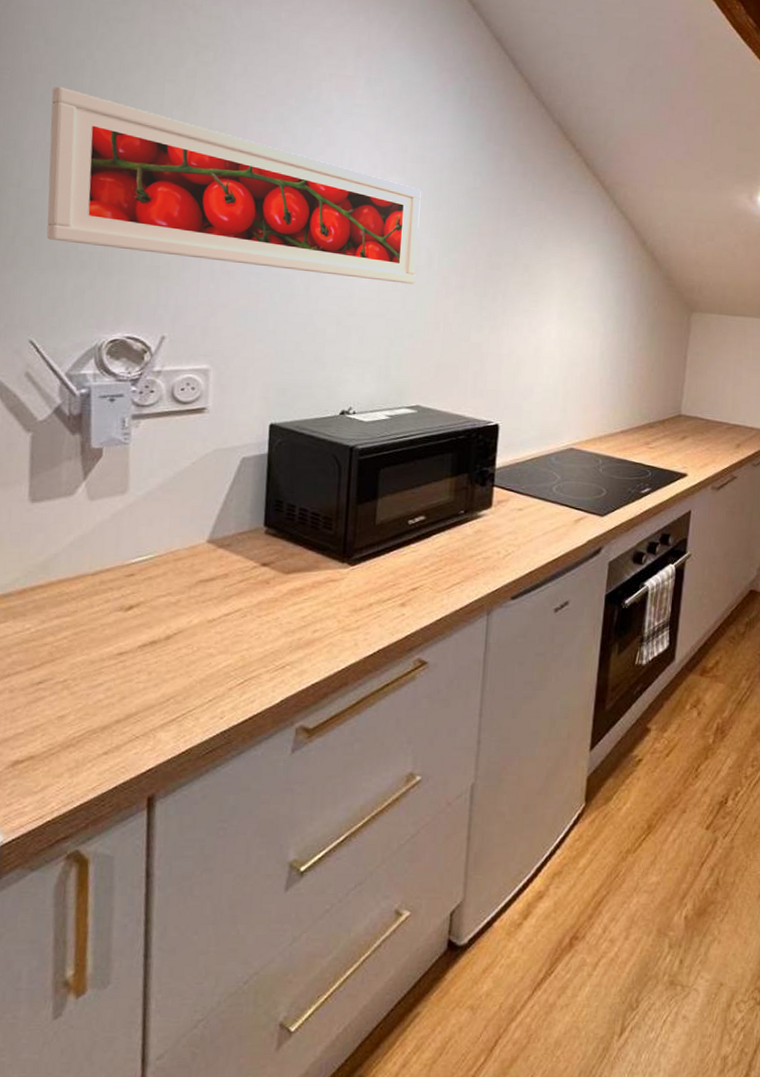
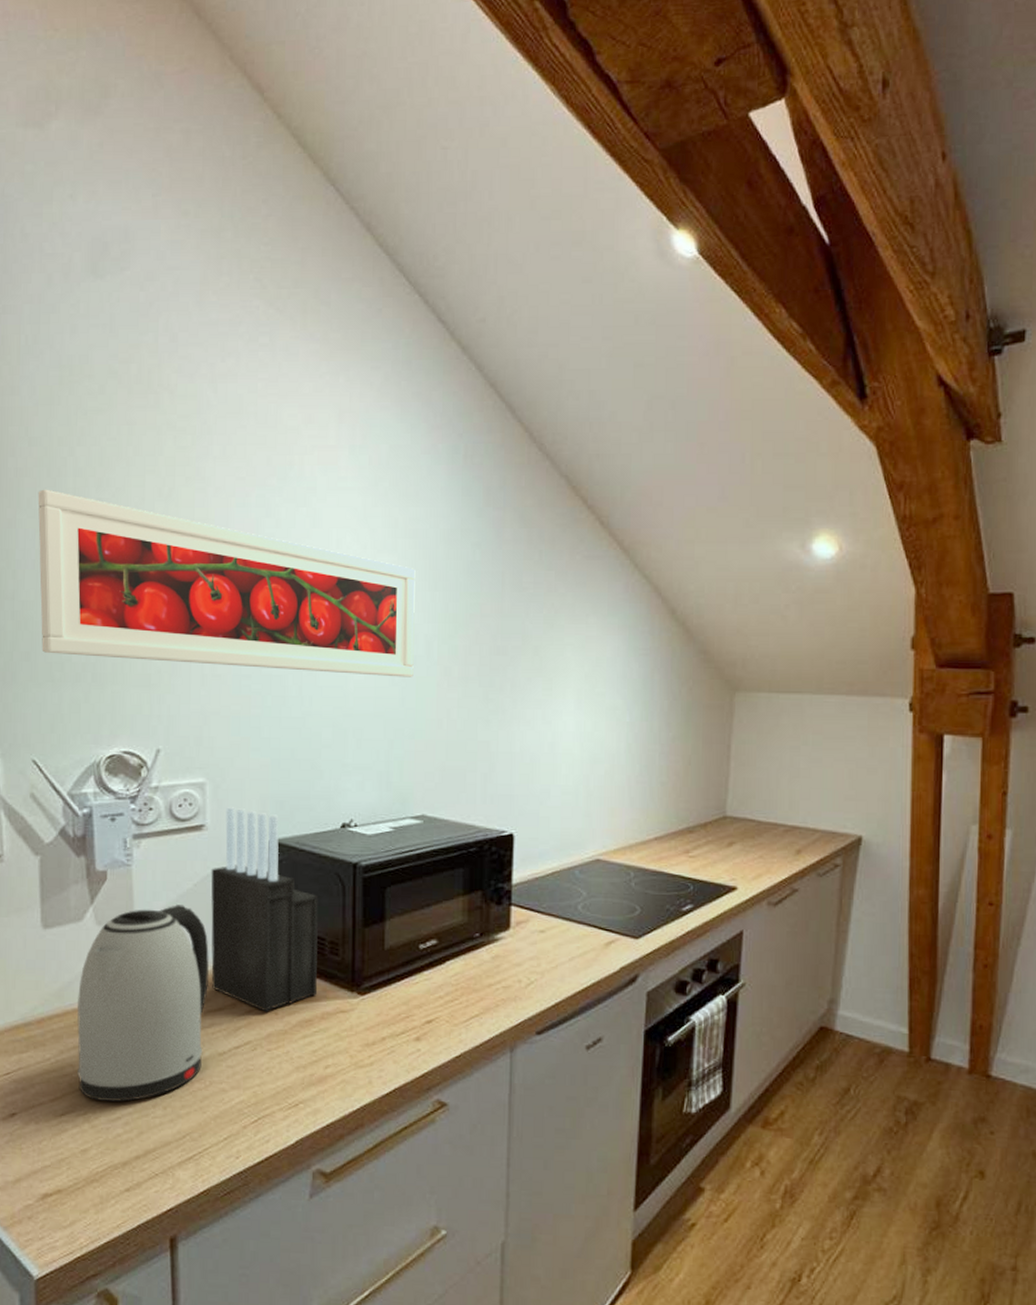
kettle: none [59,481,204,668] -> present [77,905,210,1102]
knife block: none [205,392,315,582] -> present [211,807,318,1012]

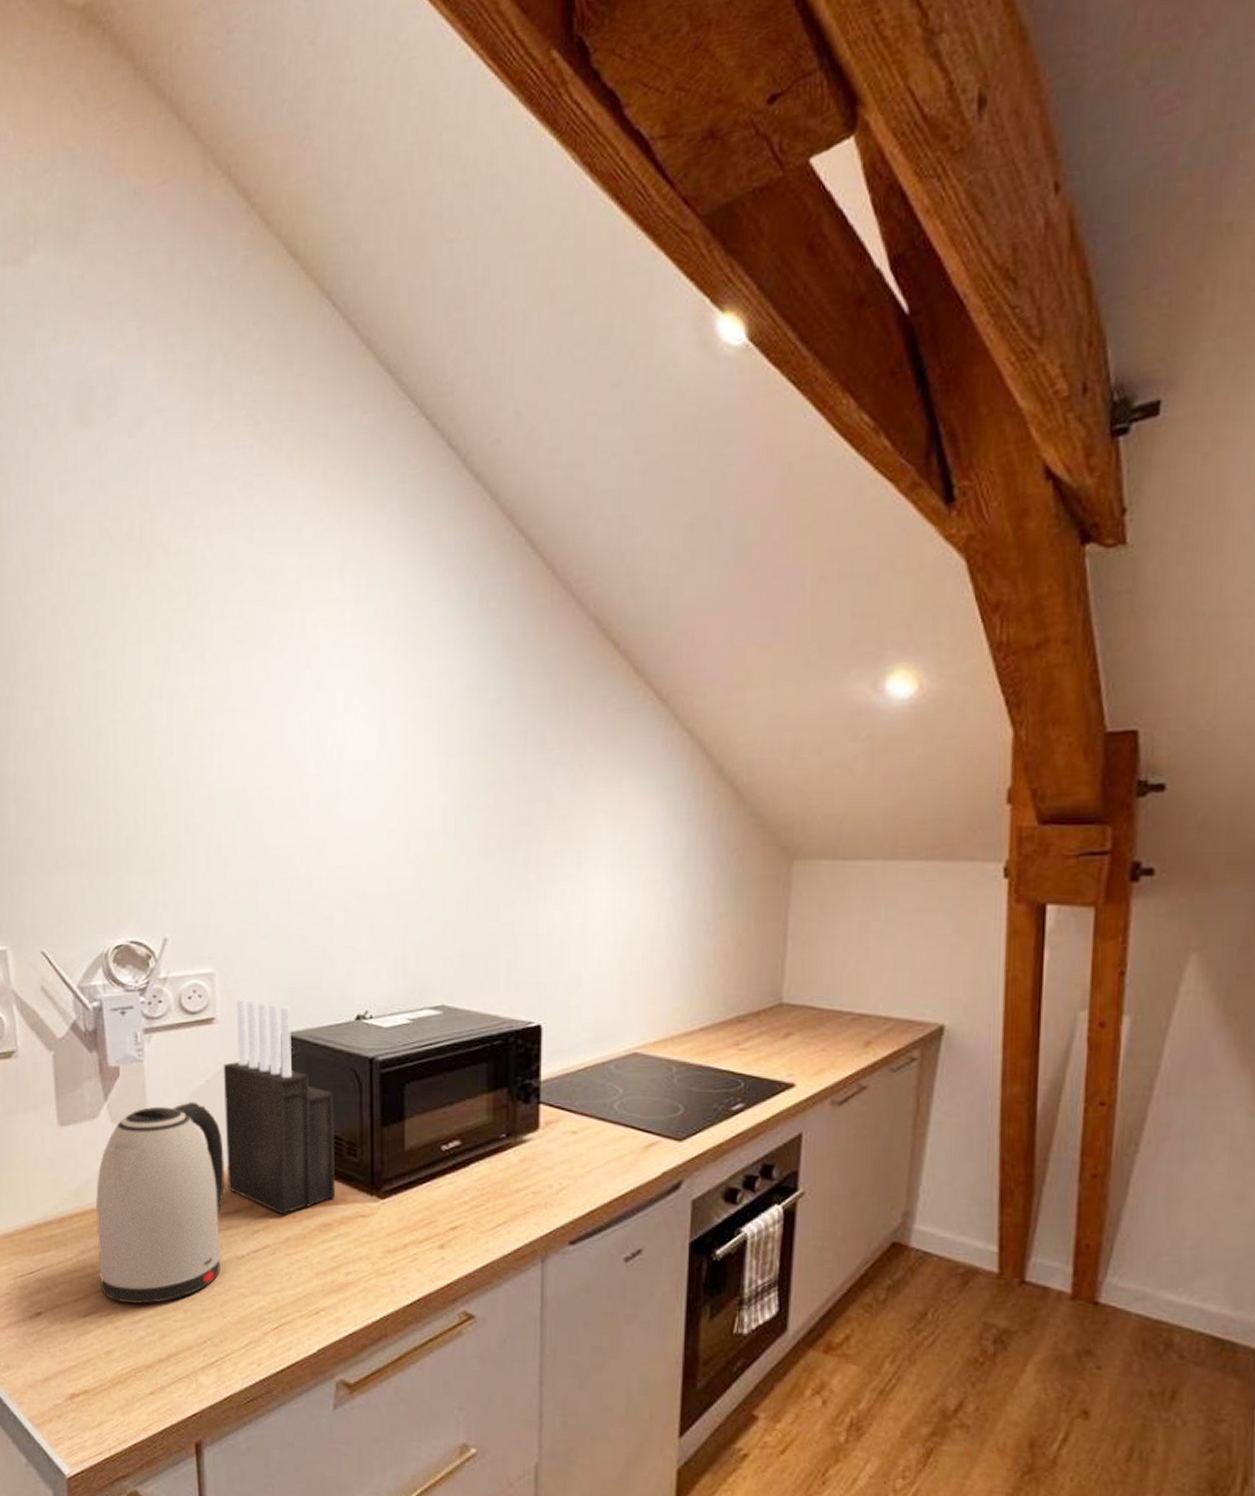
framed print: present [38,489,416,677] -> none [34,663,429,854]

